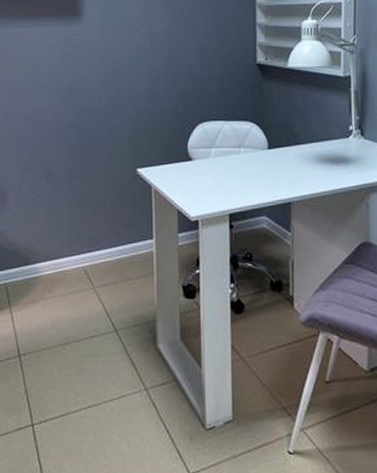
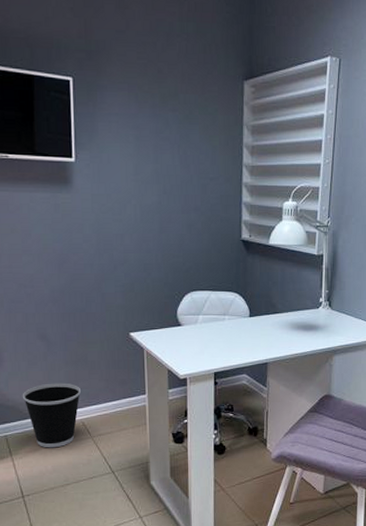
wastebasket: none [24,224,85,299] -> present [22,383,82,448]

